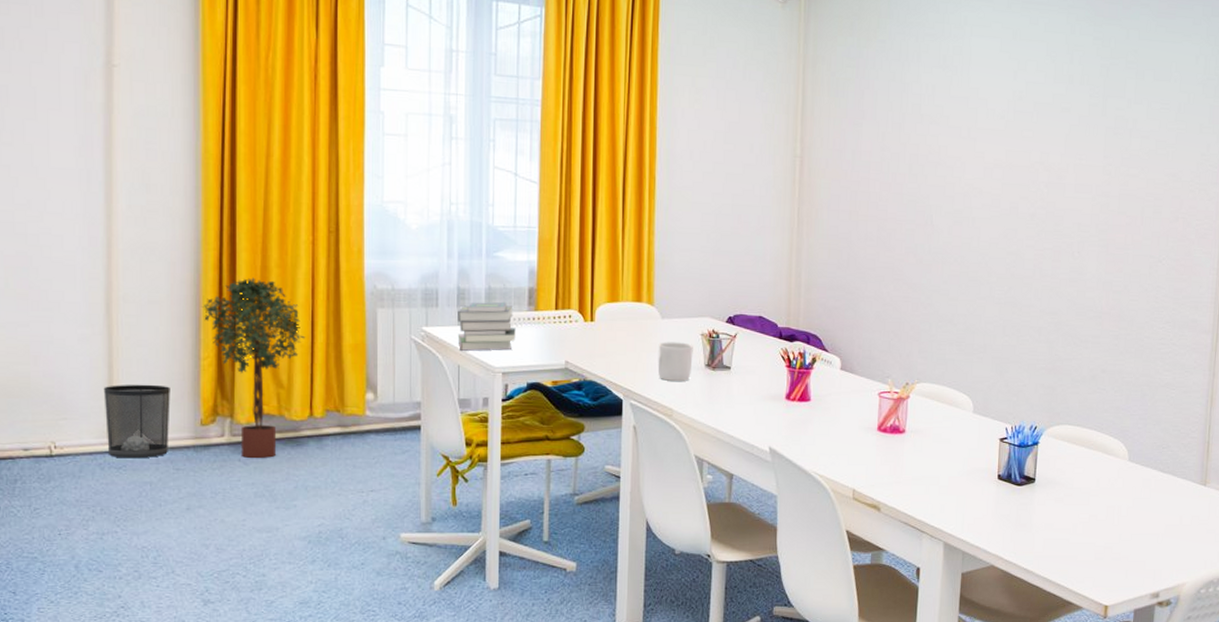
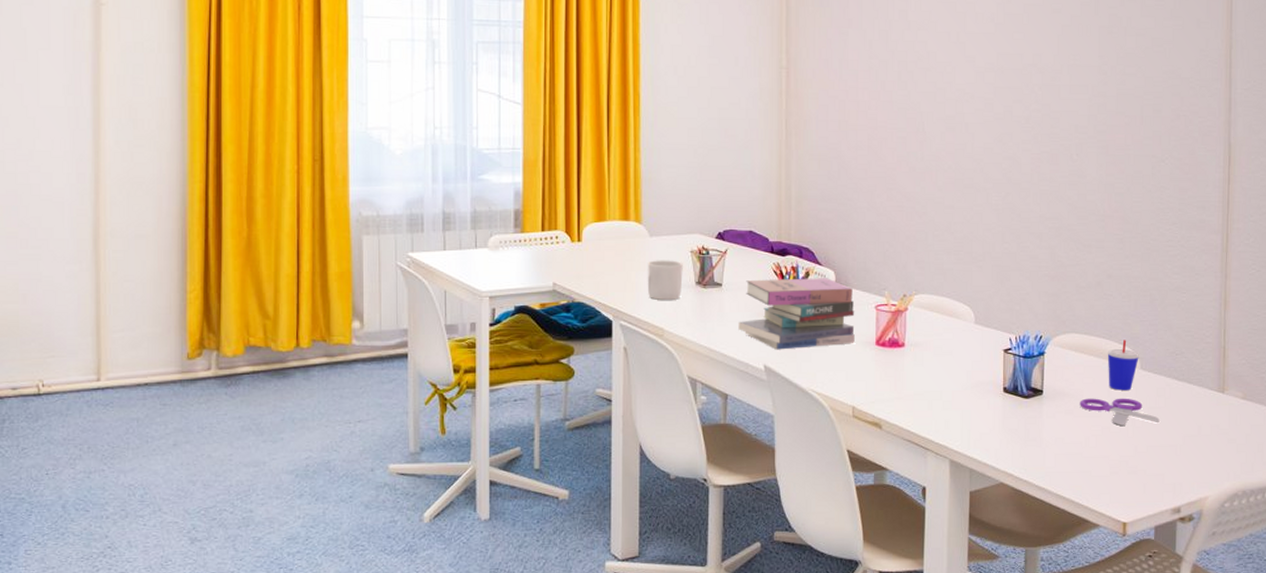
waste bin: present [103,385,170,459] -> none [91,320,157,395]
potted tree: present [201,277,306,458] -> none [187,208,292,391]
books: present [457,301,516,351] -> none [443,224,502,275]
books: none [745,363,859,433] -> present [738,278,855,350]
scissors: none [1069,487,1144,514] -> present [1080,398,1160,425]
beverage cup: none [1097,432,1128,481] -> present [1107,340,1139,391]

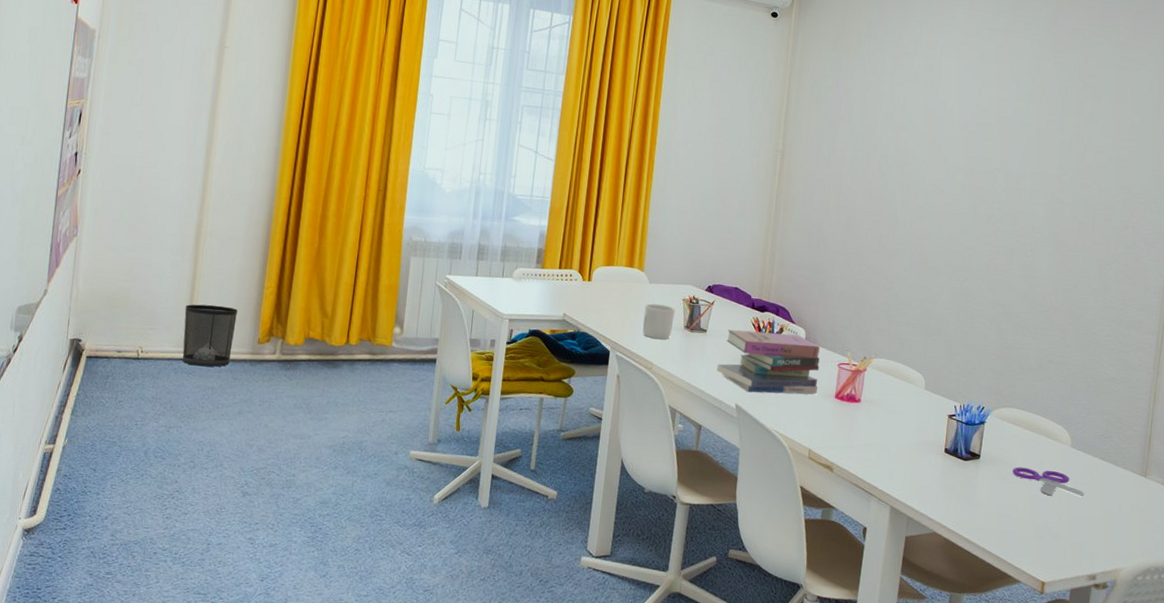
waste bin: none [91,320,157,395] -> present [182,304,238,367]
beverage cup: present [1107,340,1139,391] -> none [1040,419,1071,465]

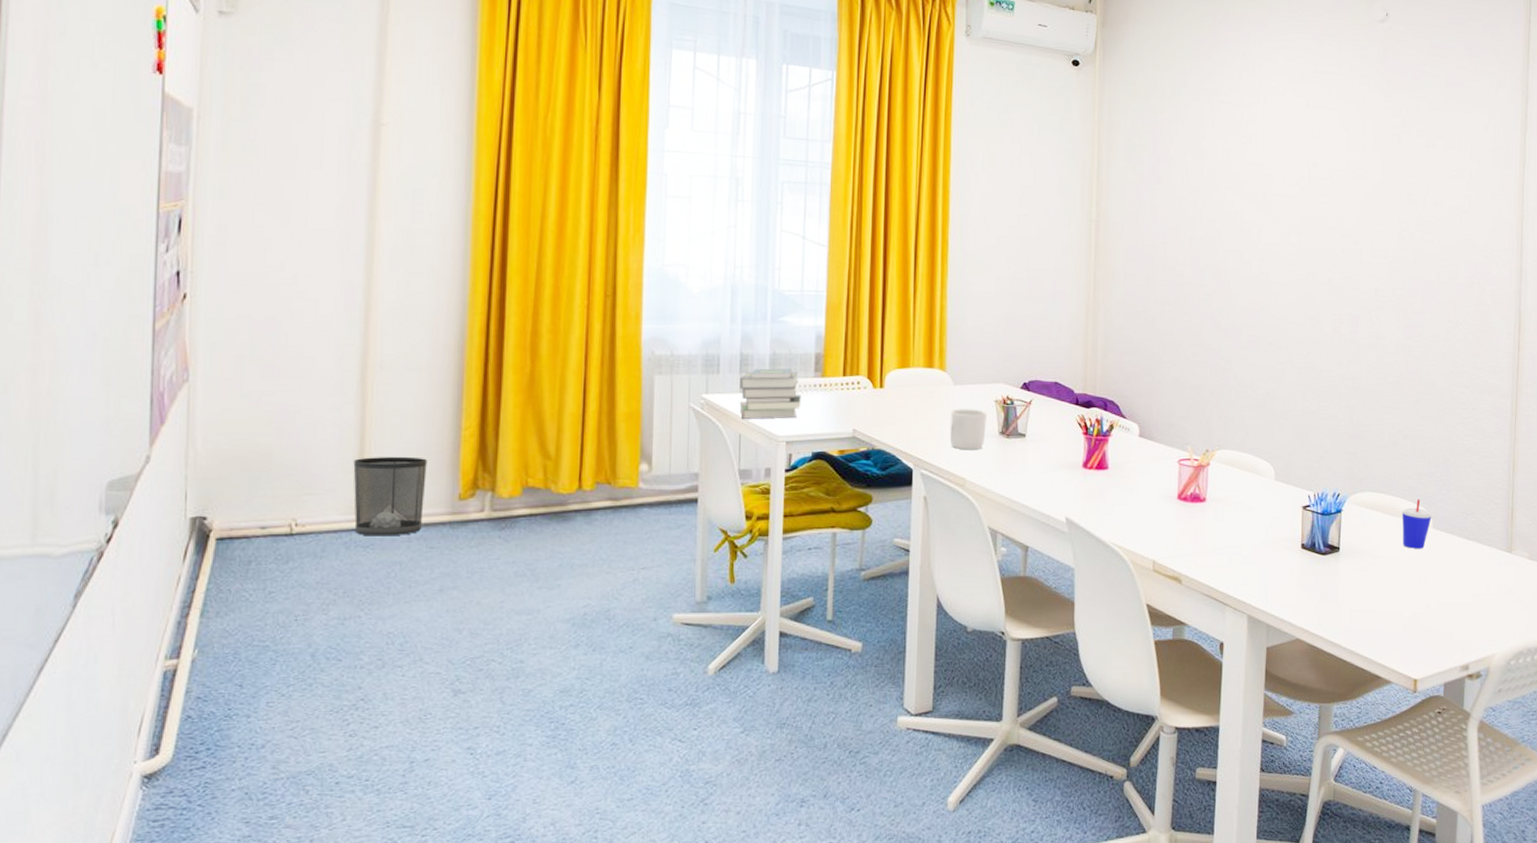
books: none [474,257,524,300] -> present [739,368,801,419]
books: present [717,329,820,395] -> none [1041,430,1158,502]
scissors: present [1012,467,1084,497] -> none [1375,556,1450,583]
beverage cup: none [1040,419,1071,465] -> present [1401,499,1432,549]

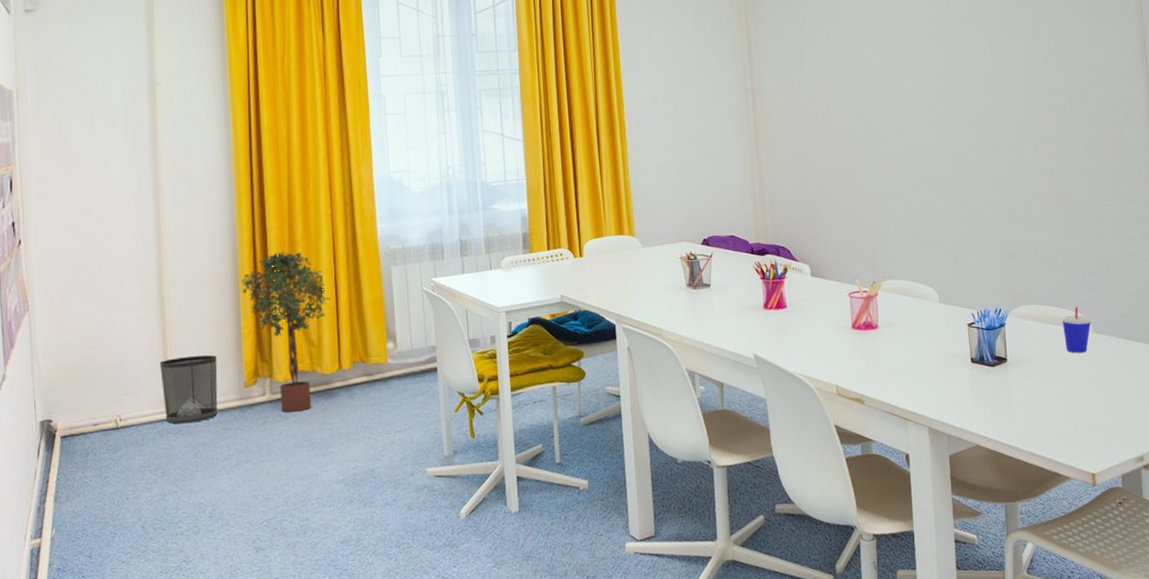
potted tree: none [465,343,577,534] -> present [239,251,331,413]
books: present [739,368,801,419] -> none [462,248,515,296]
mug: present [950,409,987,449] -> none [642,266,675,303]

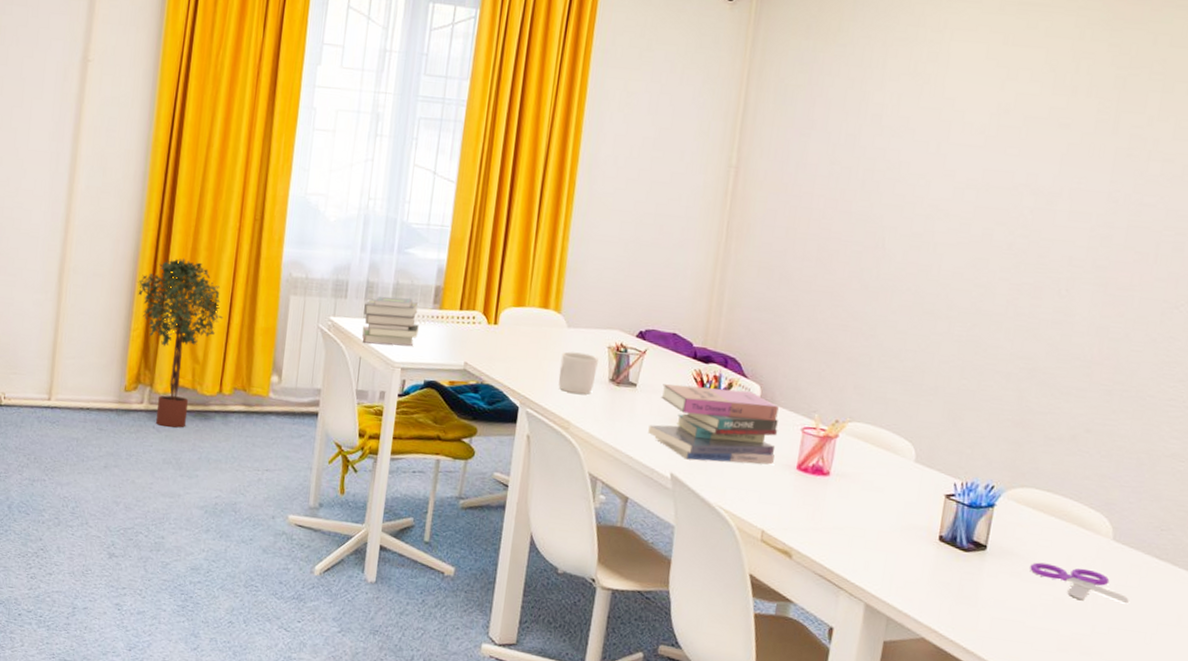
waste bin: present [159,355,218,424] -> none [46,347,103,416]
books: none [462,248,515,296] -> present [362,296,419,346]
mug: none [642,266,675,303] -> present [558,351,599,395]
books: none [727,272,833,340] -> present [648,384,779,465]
scissors: none [1041,359,1116,385] -> present [1030,562,1129,604]
beverage cup: present [1062,307,1091,353] -> none [1069,504,1113,562]

